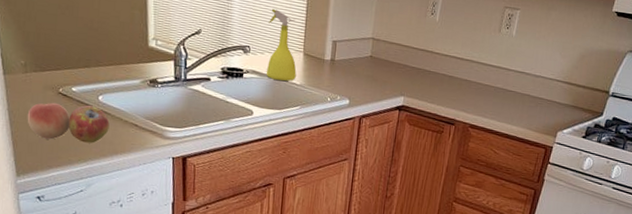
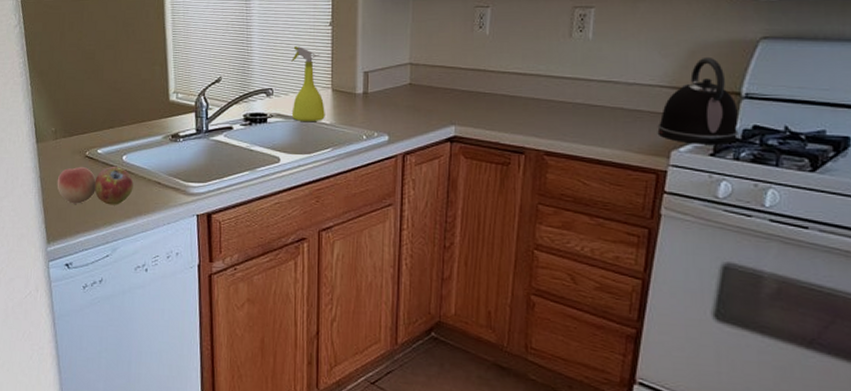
kettle: none [550,61,606,130] -> present [657,56,739,144]

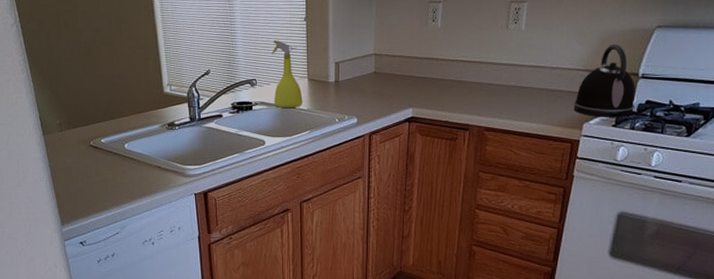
fruit: present [57,166,96,204] -> none [65,155,102,189]
fruit: present [94,165,134,205] -> none [101,153,136,189]

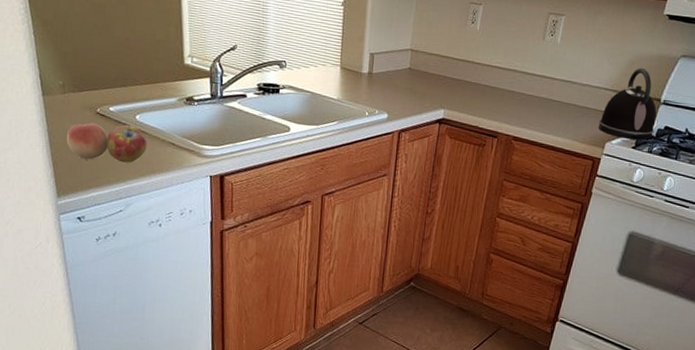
fruit: none [65,155,102,189] -> present [66,122,108,160]
fruit: none [101,153,136,189] -> present [106,124,147,163]
spray bottle: present [272,40,303,109] -> none [302,22,334,96]

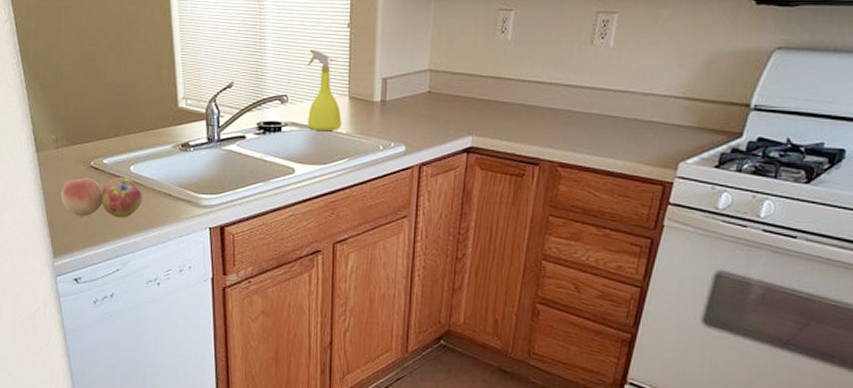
spray bottle: none [302,22,334,96] -> present [307,49,342,132]
kettle: present [598,67,657,140] -> none [668,67,746,156]

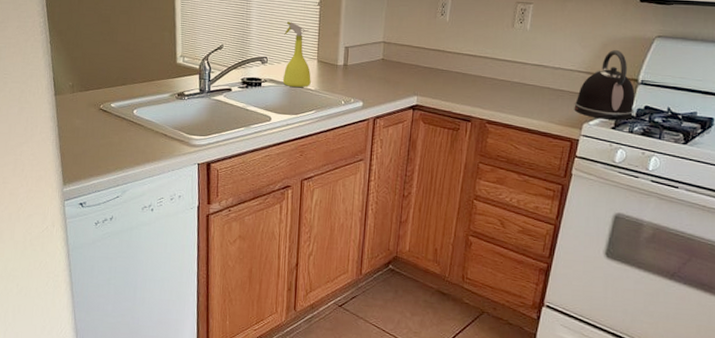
fruit: present [61,177,103,217] -> none [73,117,109,151]
fruit: present [101,176,142,218] -> none [107,118,143,153]
kettle: none [668,67,746,156] -> present [574,49,635,120]

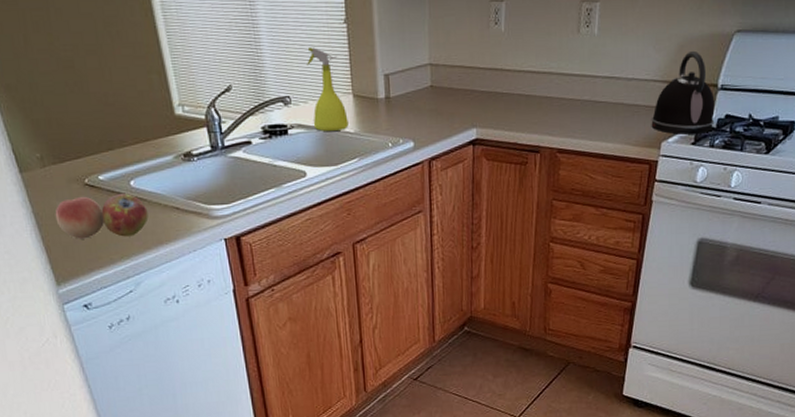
fruit: none [73,117,109,151] -> present [55,196,104,239]
fruit: none [107,118,143,153] -> present [101,192,149,237]

